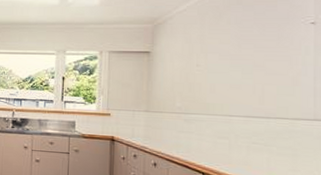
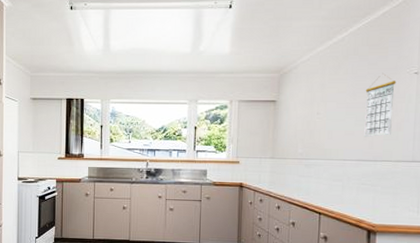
calendar: none [252,25,289,91] -> present [364,75,397,137]

